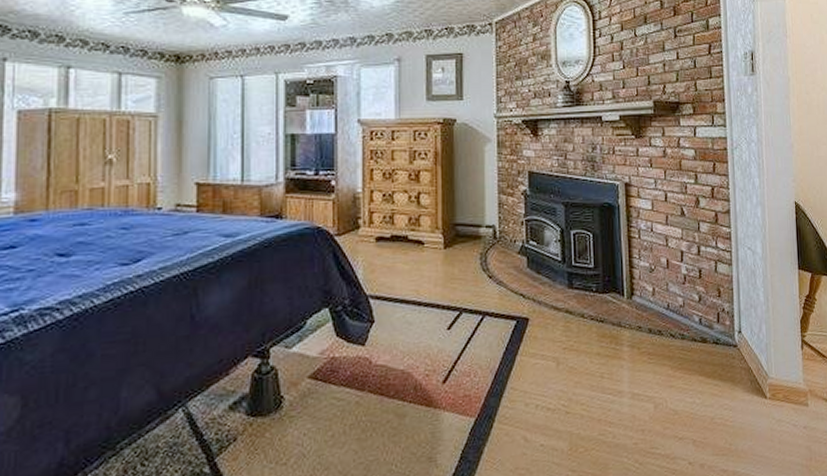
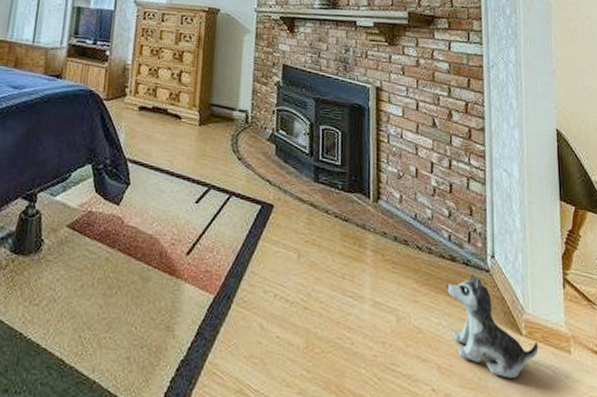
plush toy: none [699,351,781,439] -> present [447,274,539,379]

